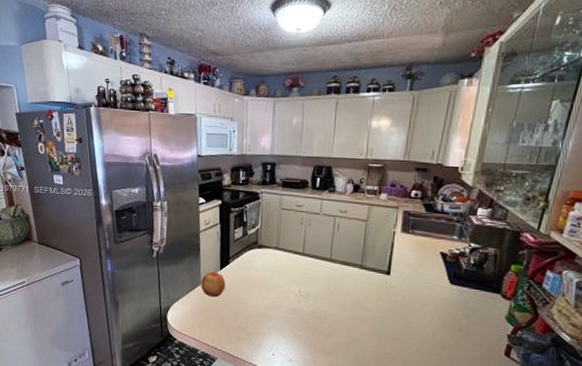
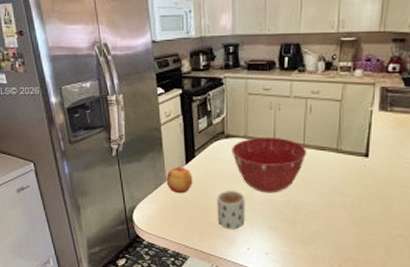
mug: none [246,297,273,335] -> present [217,190,245,229]
mixing bowl: none [263,249,334,303] -> present [232,136,307,193]

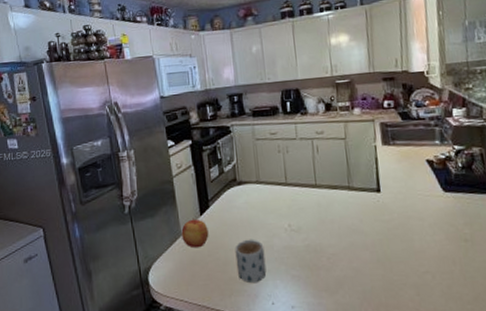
mixing bowl: present [232,136,307,193] -> none [245,179,321,239]

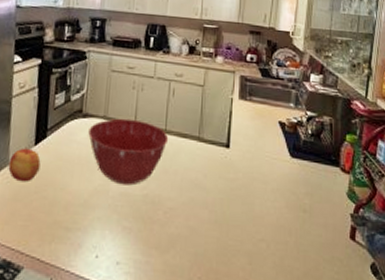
mug: present [235,239,267,283] -> none [64,179,99,230]
mixing bowl: none [245,179,321,239] -> present [88,118,169,186]

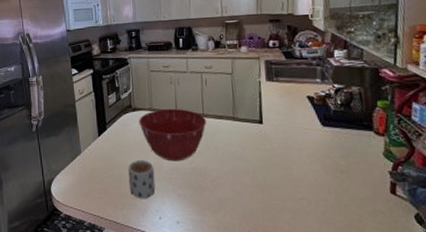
apple: present [8,148,41,182] -> none [81,139,105,165]
mug: none [64,179,99,230] -> present [128,159,155,198]

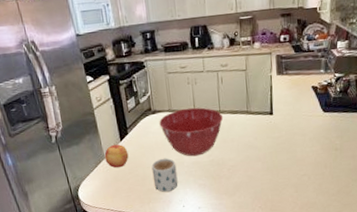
apple: none [81,139,105,165] -> present [104,144,129,168]

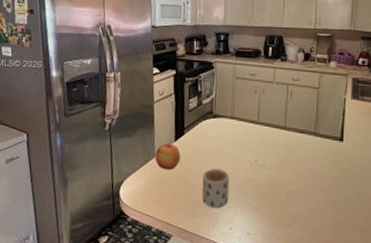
mixing bowl: present [159,107,224,157] -> none [219,118,288,173]

